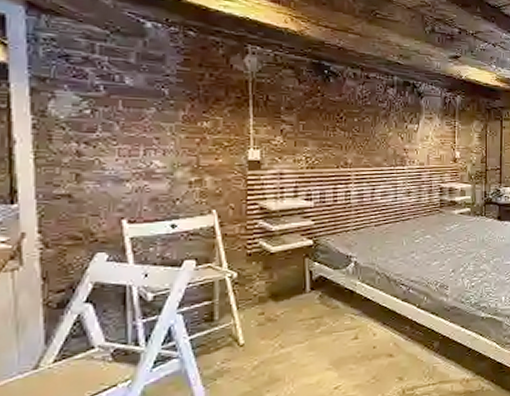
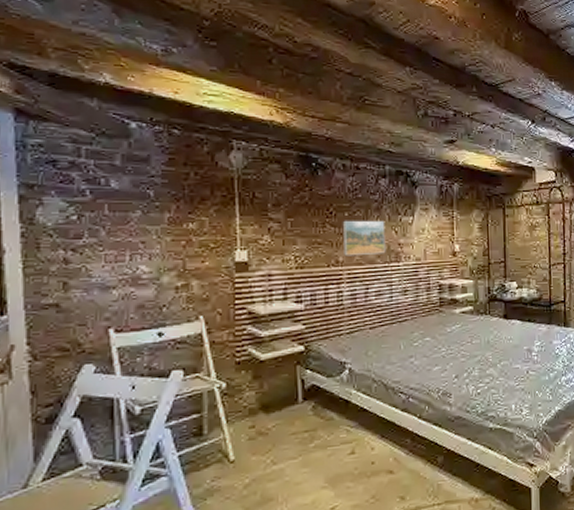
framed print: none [351,125,392,159] -> present [342,220,386,256]

